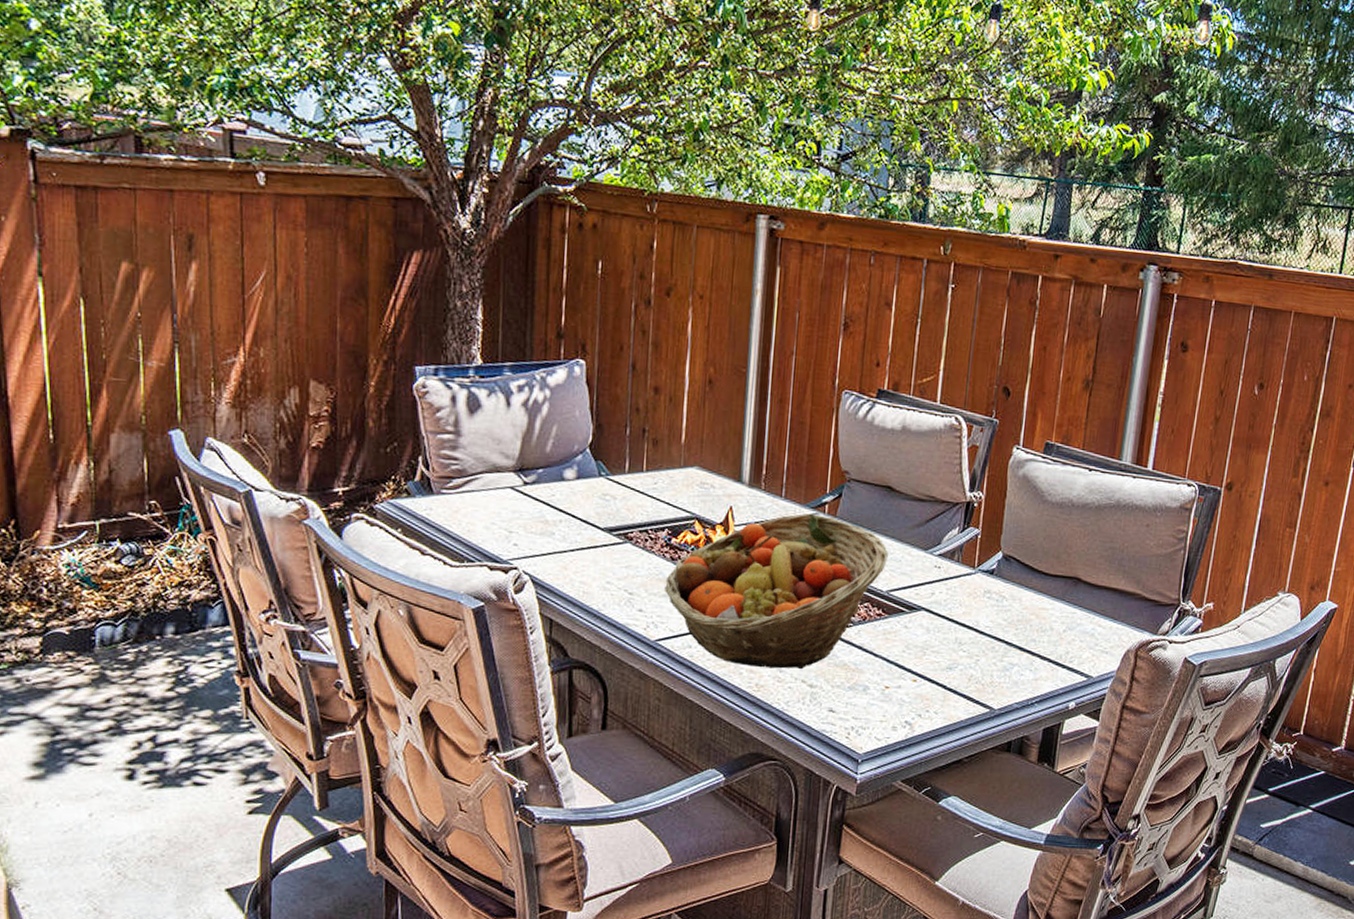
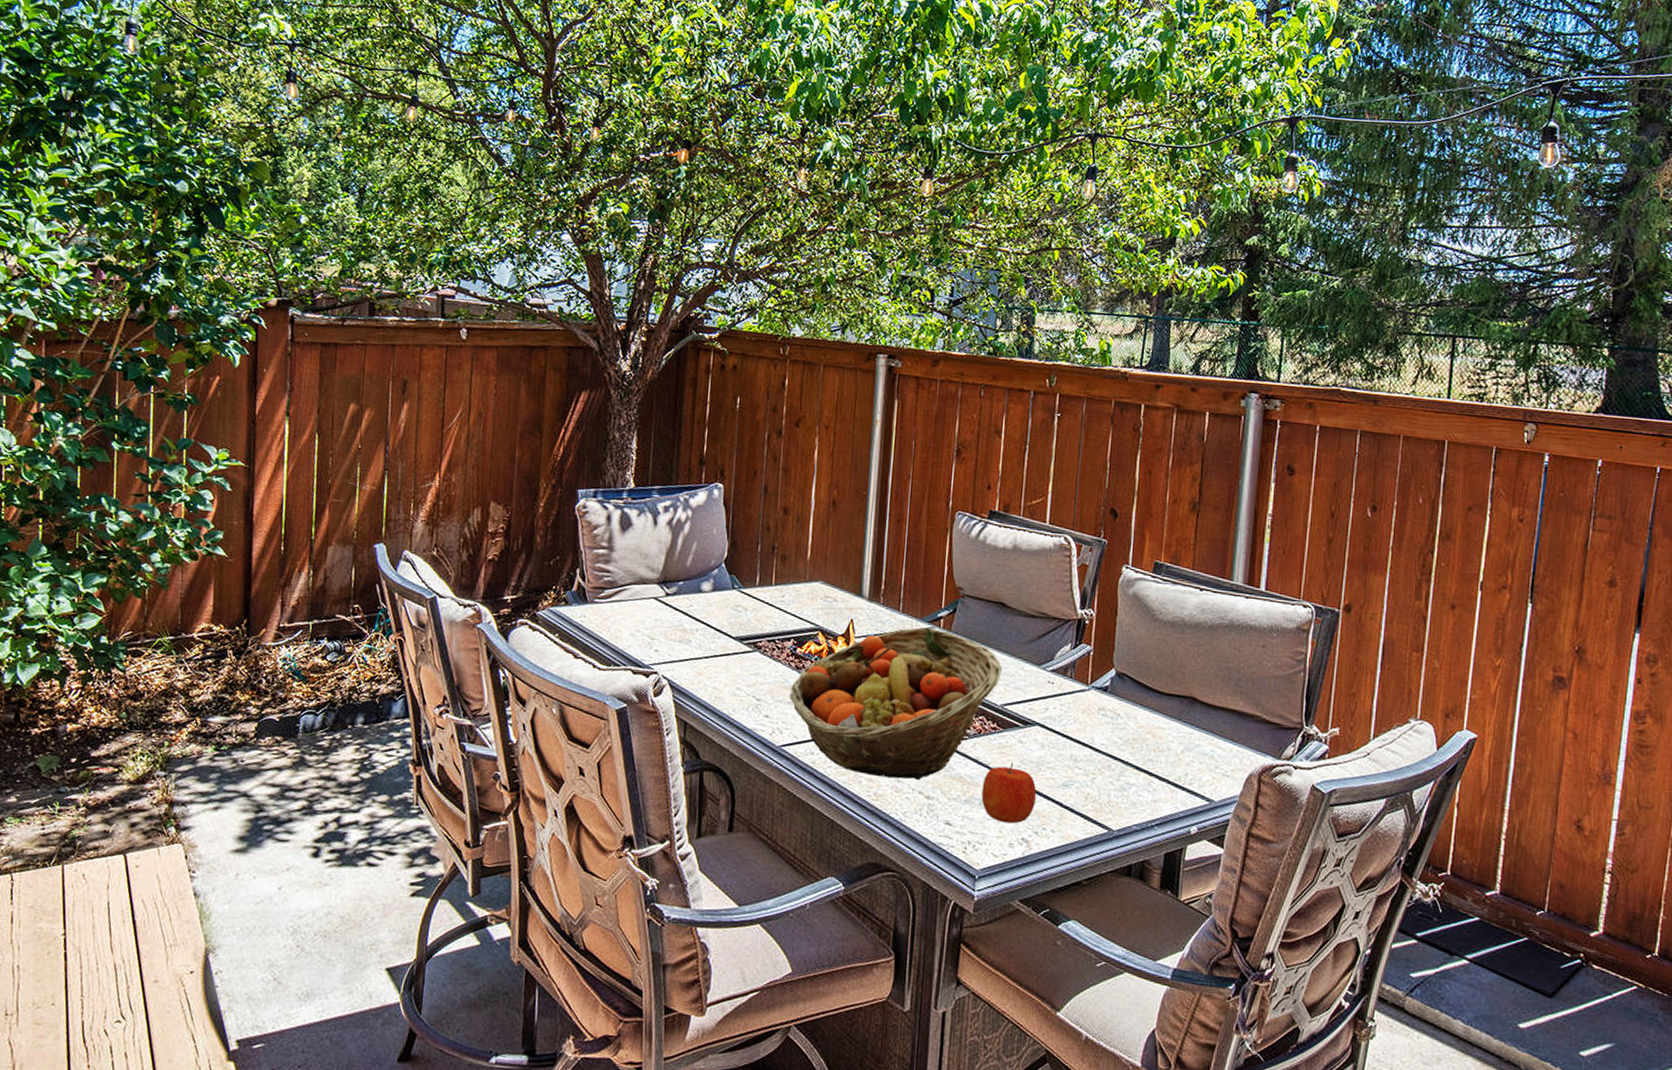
apple: none [865,647,921,708] -> present [981,762,1037,824]

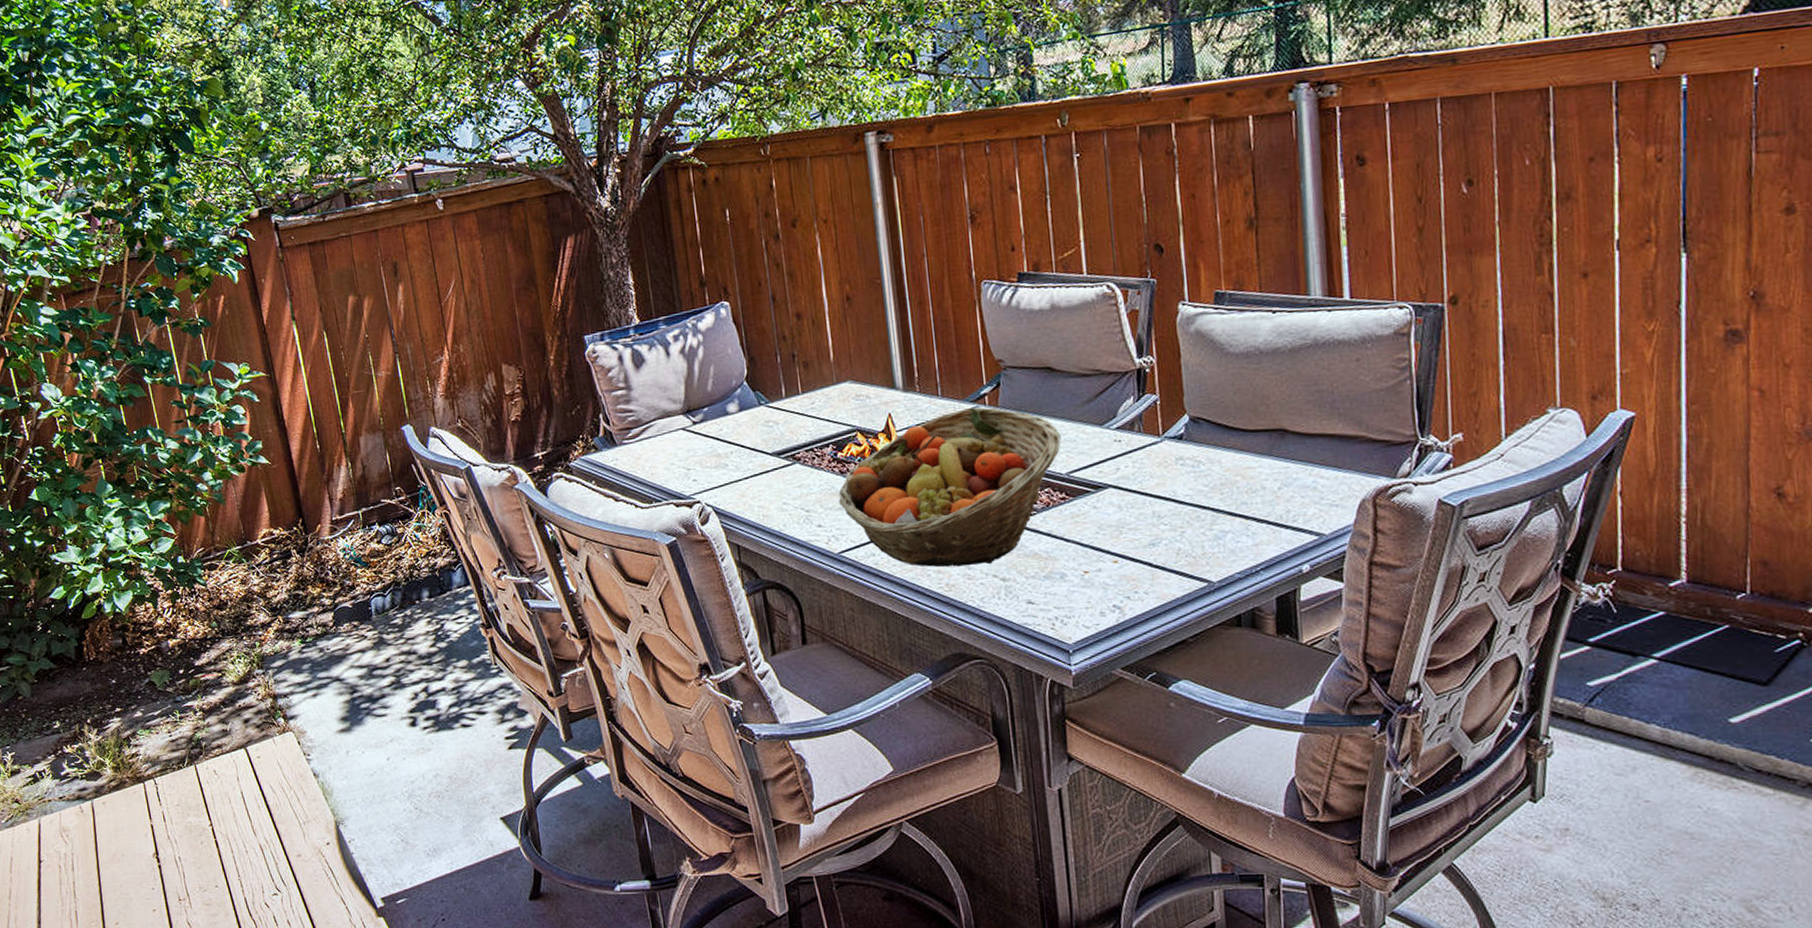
apple: present [981,762,1037,824] -> none [1060,529,1123,593]

